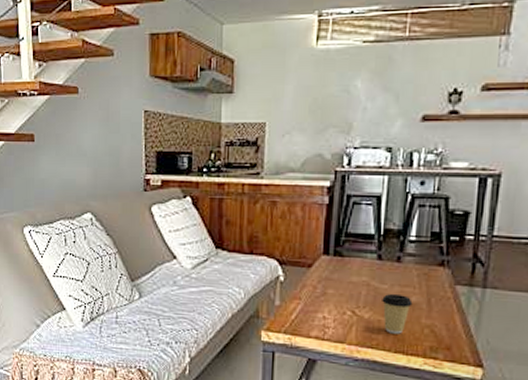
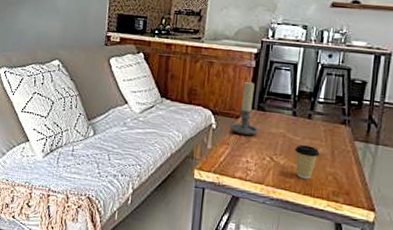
candle holder: none [300,222,337,288] -> present [229,81,259,136]

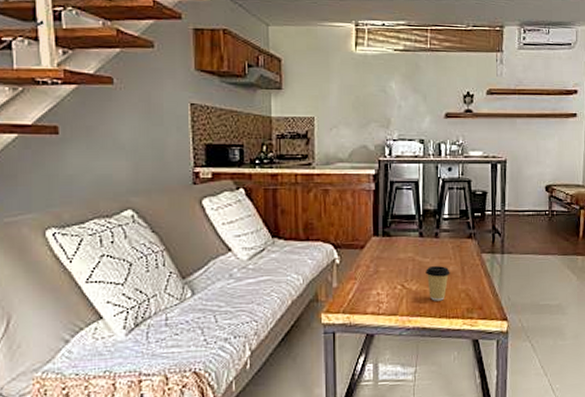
candle holder: present [229,81,259,136] -> none [354,206,387,267]

